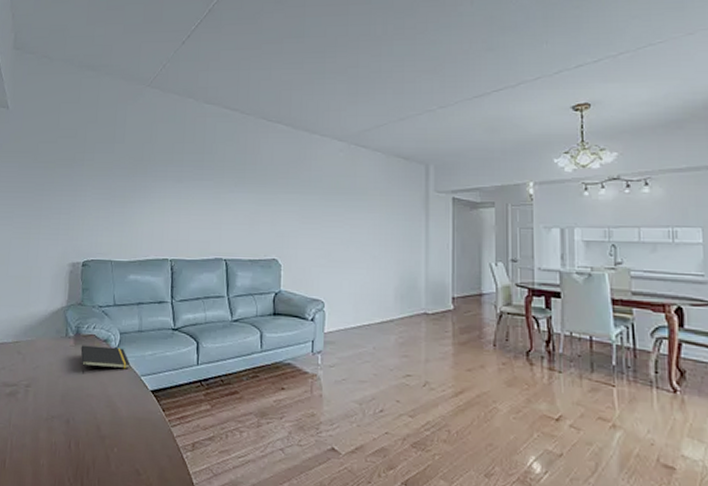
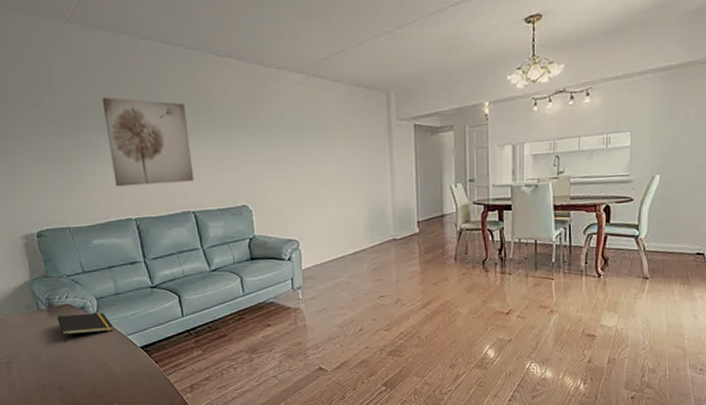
wall art: none [159,149,233,231] -> present [101,97,195,187]

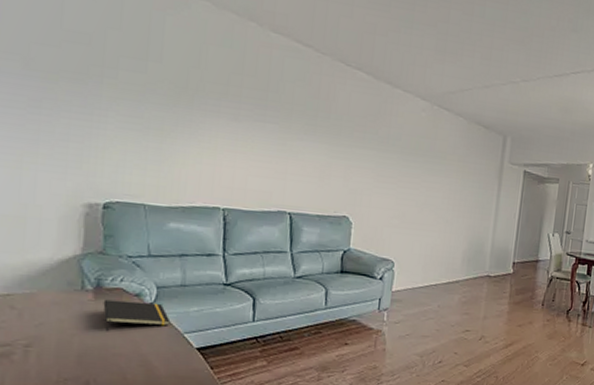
wall art: present [101,97,195,187] -> none [209,78,303,182]

